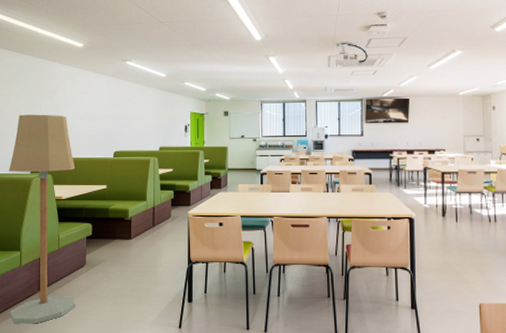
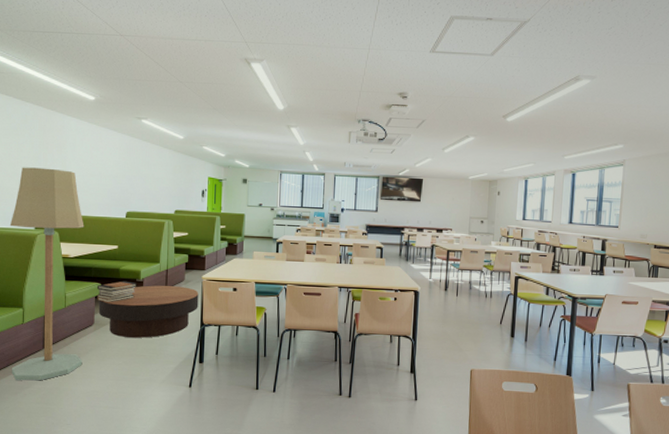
book stack: none [88,220,125,243] -> present [97,281,136,303]
coffee table: none [90,223,185,278] -> present [98,285,199,338]

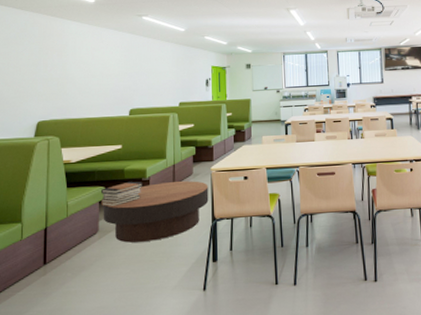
floor lamp: present [9,167,84,381] -> none [8,73,87,305]

